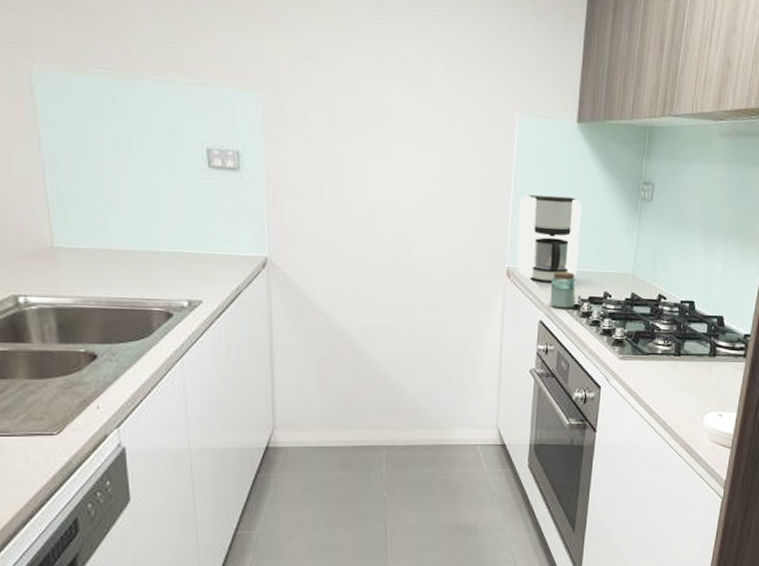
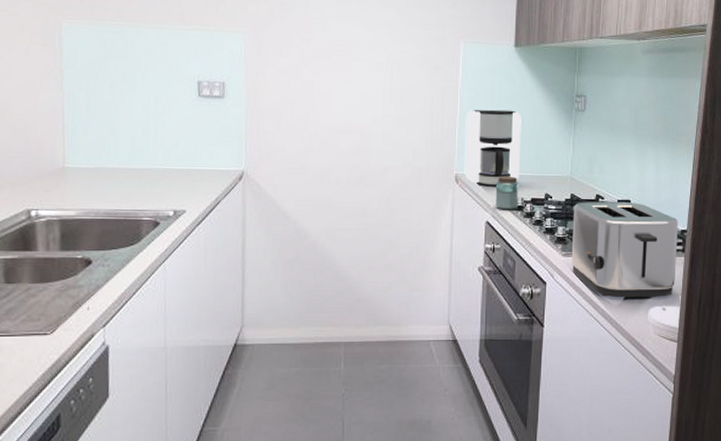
toaster: none [628,302,743,404] -> present [571,201,679,298]

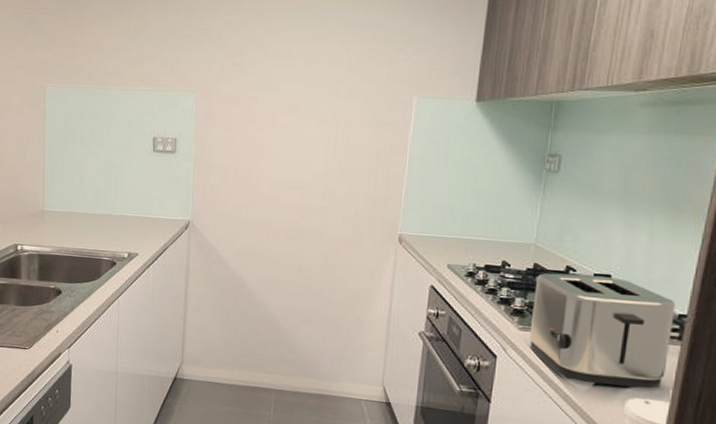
coffee maker: present [464,109,521,187] -> none [409,168,479,250]
peanut butter: present [495,175,519,210] -> none [442,238,472,276]

